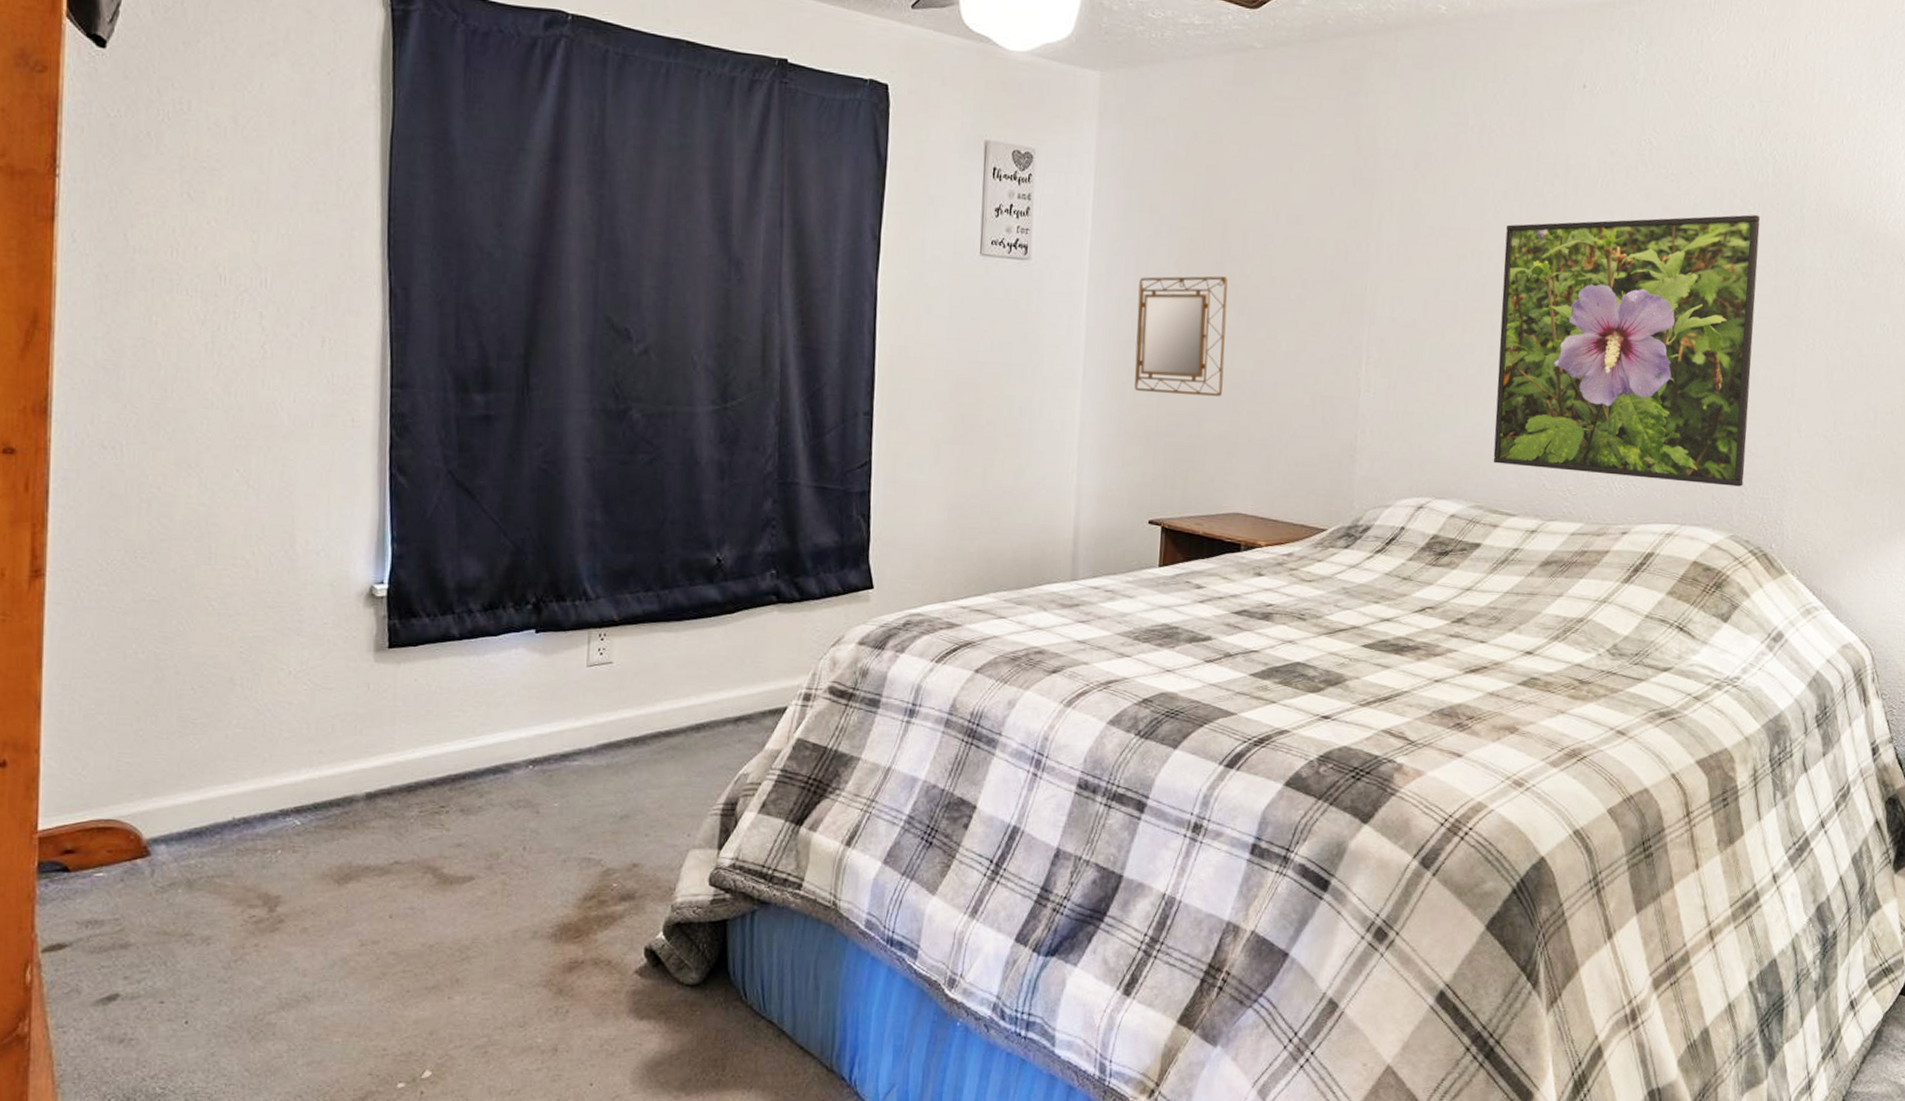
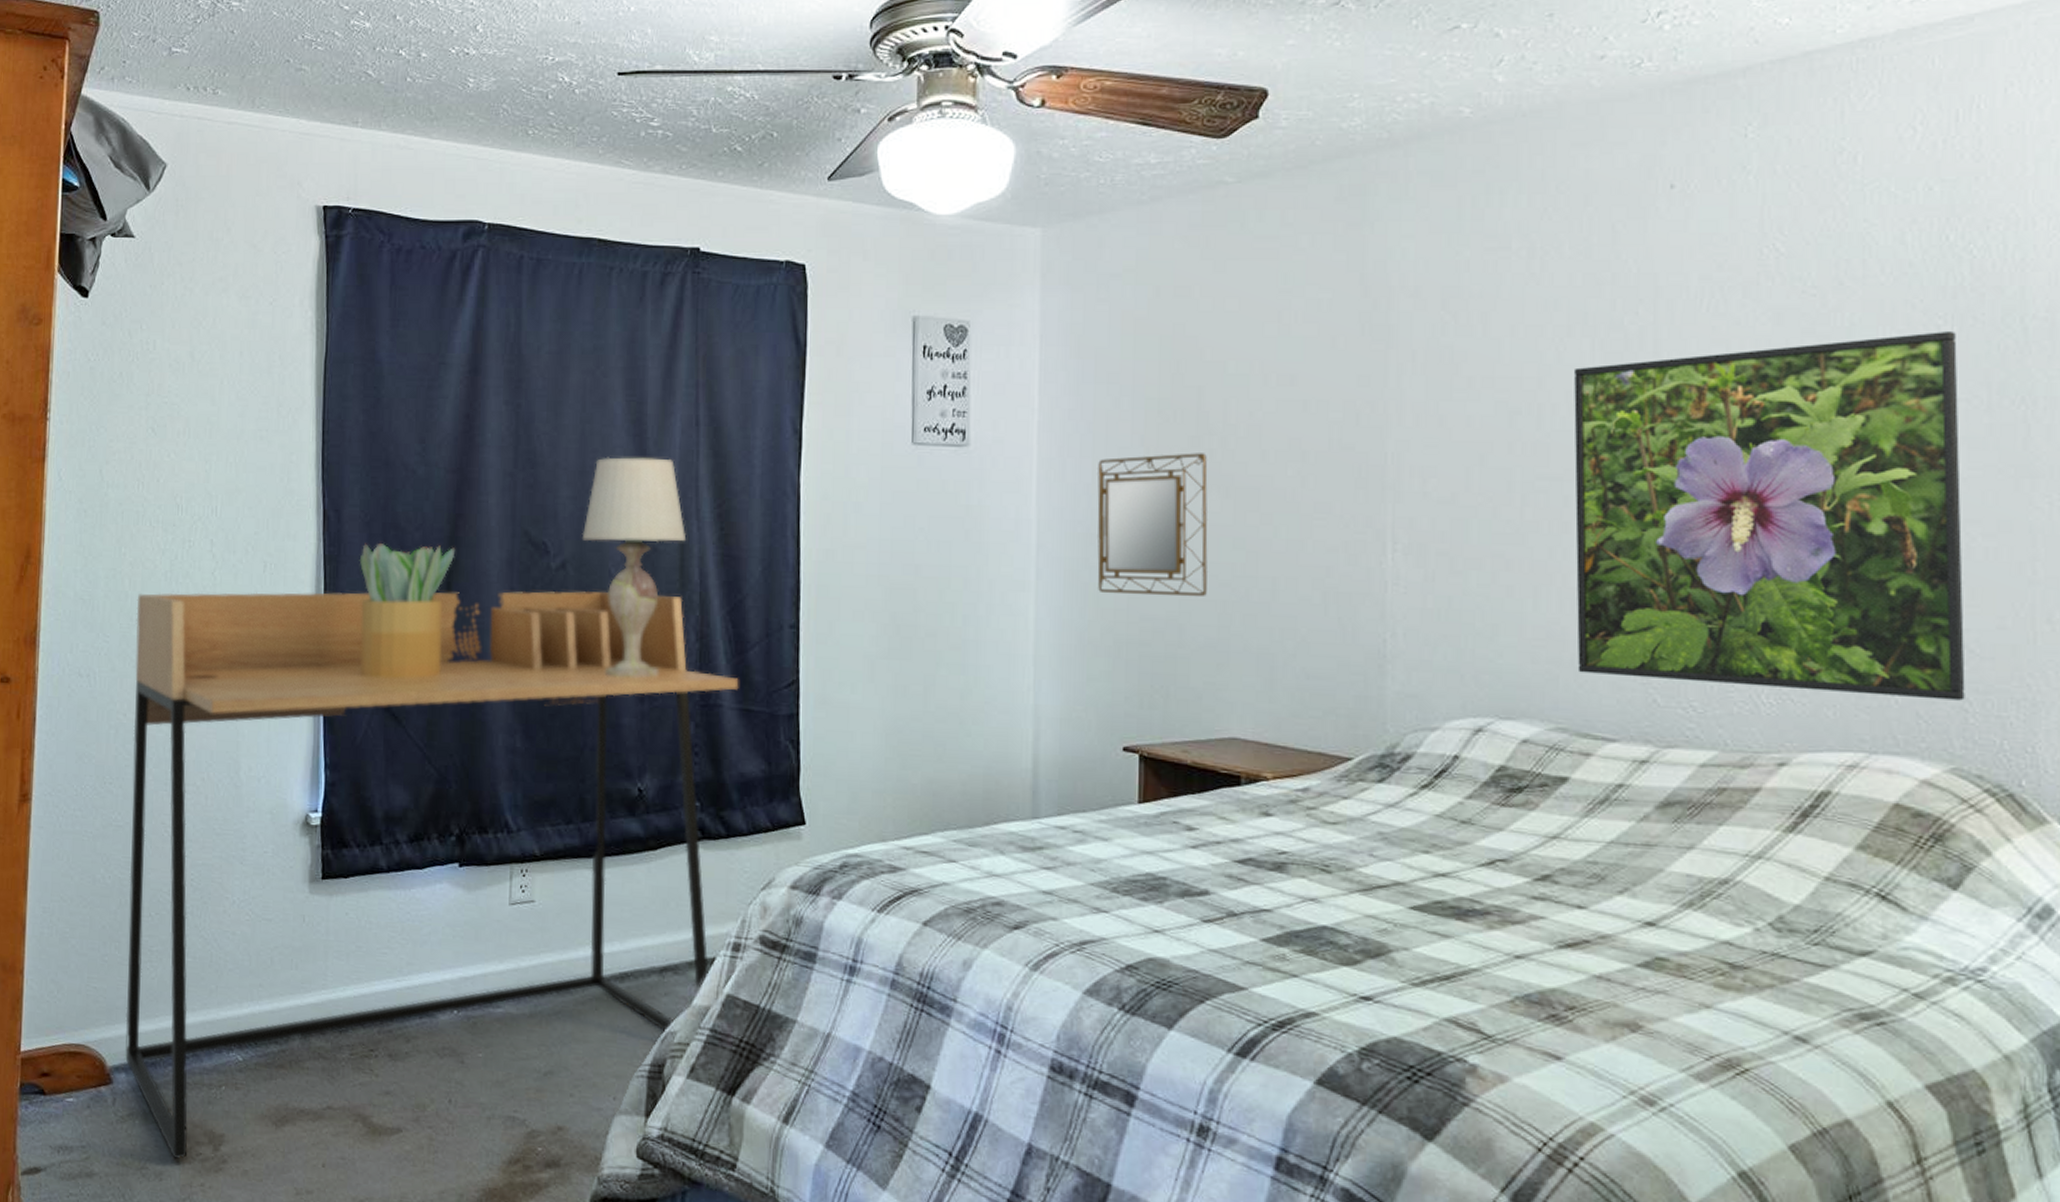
desk: none [165,364,816,924] -> present [125,591,739,1160]
potted plant: none [429,322,534,455] -> present [359,542,456,678]
table lamp: none [665,250,769,458] -> present [581,457,687,678]

